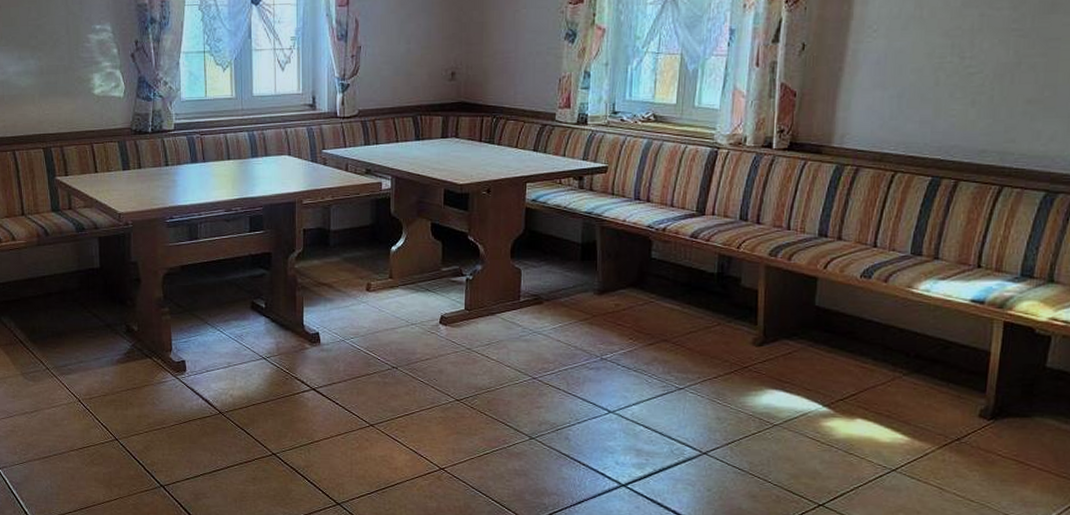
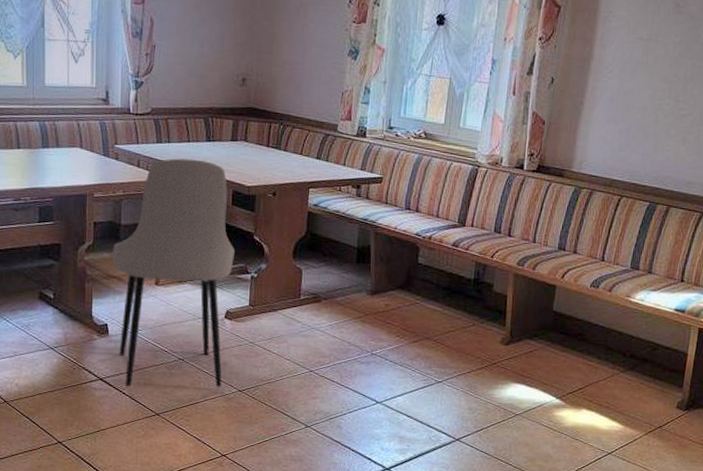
dining chair: none [323,159,448,397] -> present [112,158,234,388]

